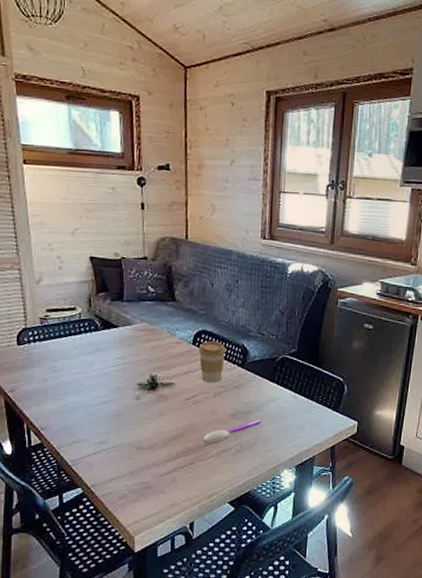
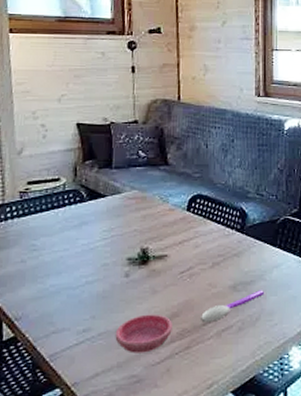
saucer: none [127,432,178,465] -> present [115,314,172,353]
coffee cup: present [198,341,225,383] -> none [193,205,223,252]

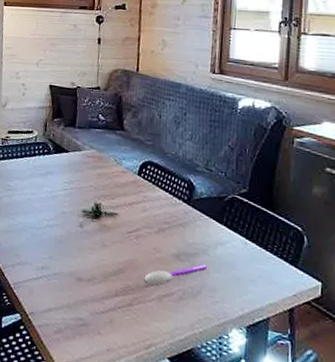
saucer: present [115,314,172,353] -> none [67,264,118,301]

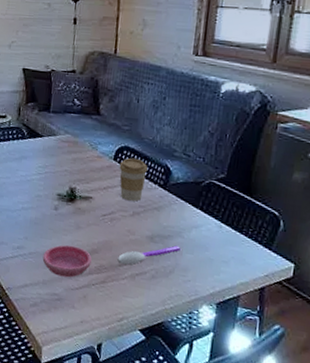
saucer: none [67,264,118,301] -> present [42,245,92,278]
coffee cup: none [143,172,171,218] -> present [119,157,147,202]

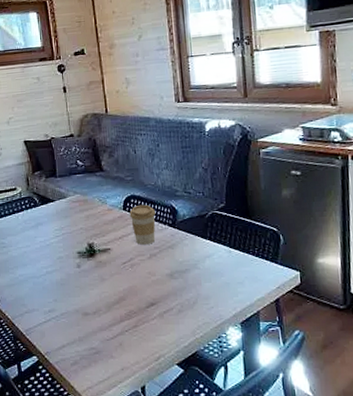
saucer: present [42,245,92,278] -> none [74,298,121,330]
spoon: present [117,245,180,265] -> none [144,277,199,305]

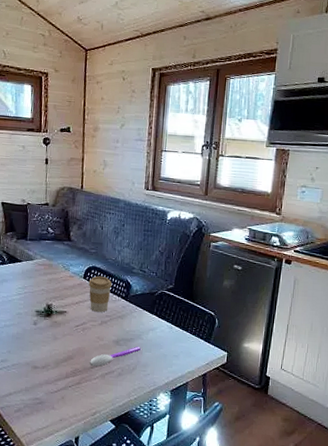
spoon: none [144,277,199,305] -> present [90,346,141,366]

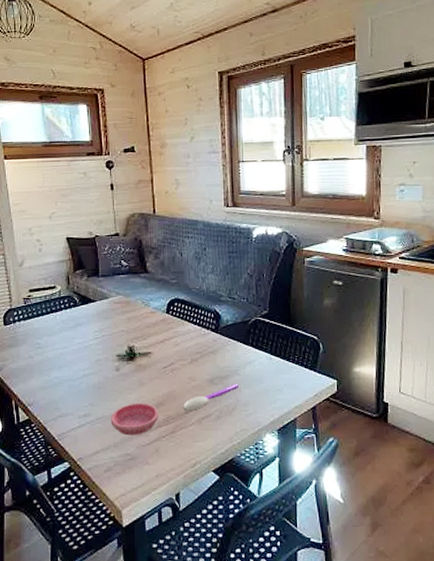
saucer: none [24,354,68,383] -> present [110,402,159,436]
coffee cup: present [88,275,112,312] -> none [172,308,199,349]

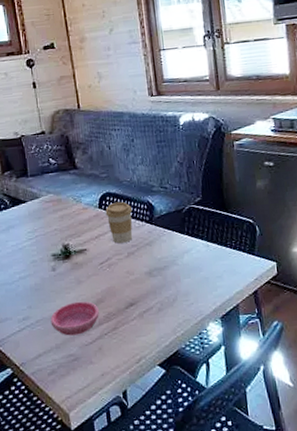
coffee cup: none [172,308,199,349] -> present [105,201,133,244]
spoon: present [183,383,239,411] -> none [123,274,178,306]

